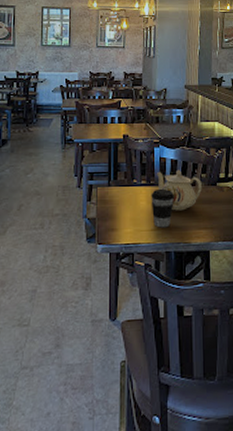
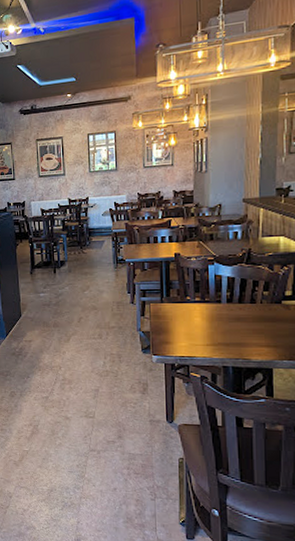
coffee cup: present [151,188,175,228] -> none [205,305,233,344]
teapot: present [156,169,202,211] -> none [211,287,264,328]

